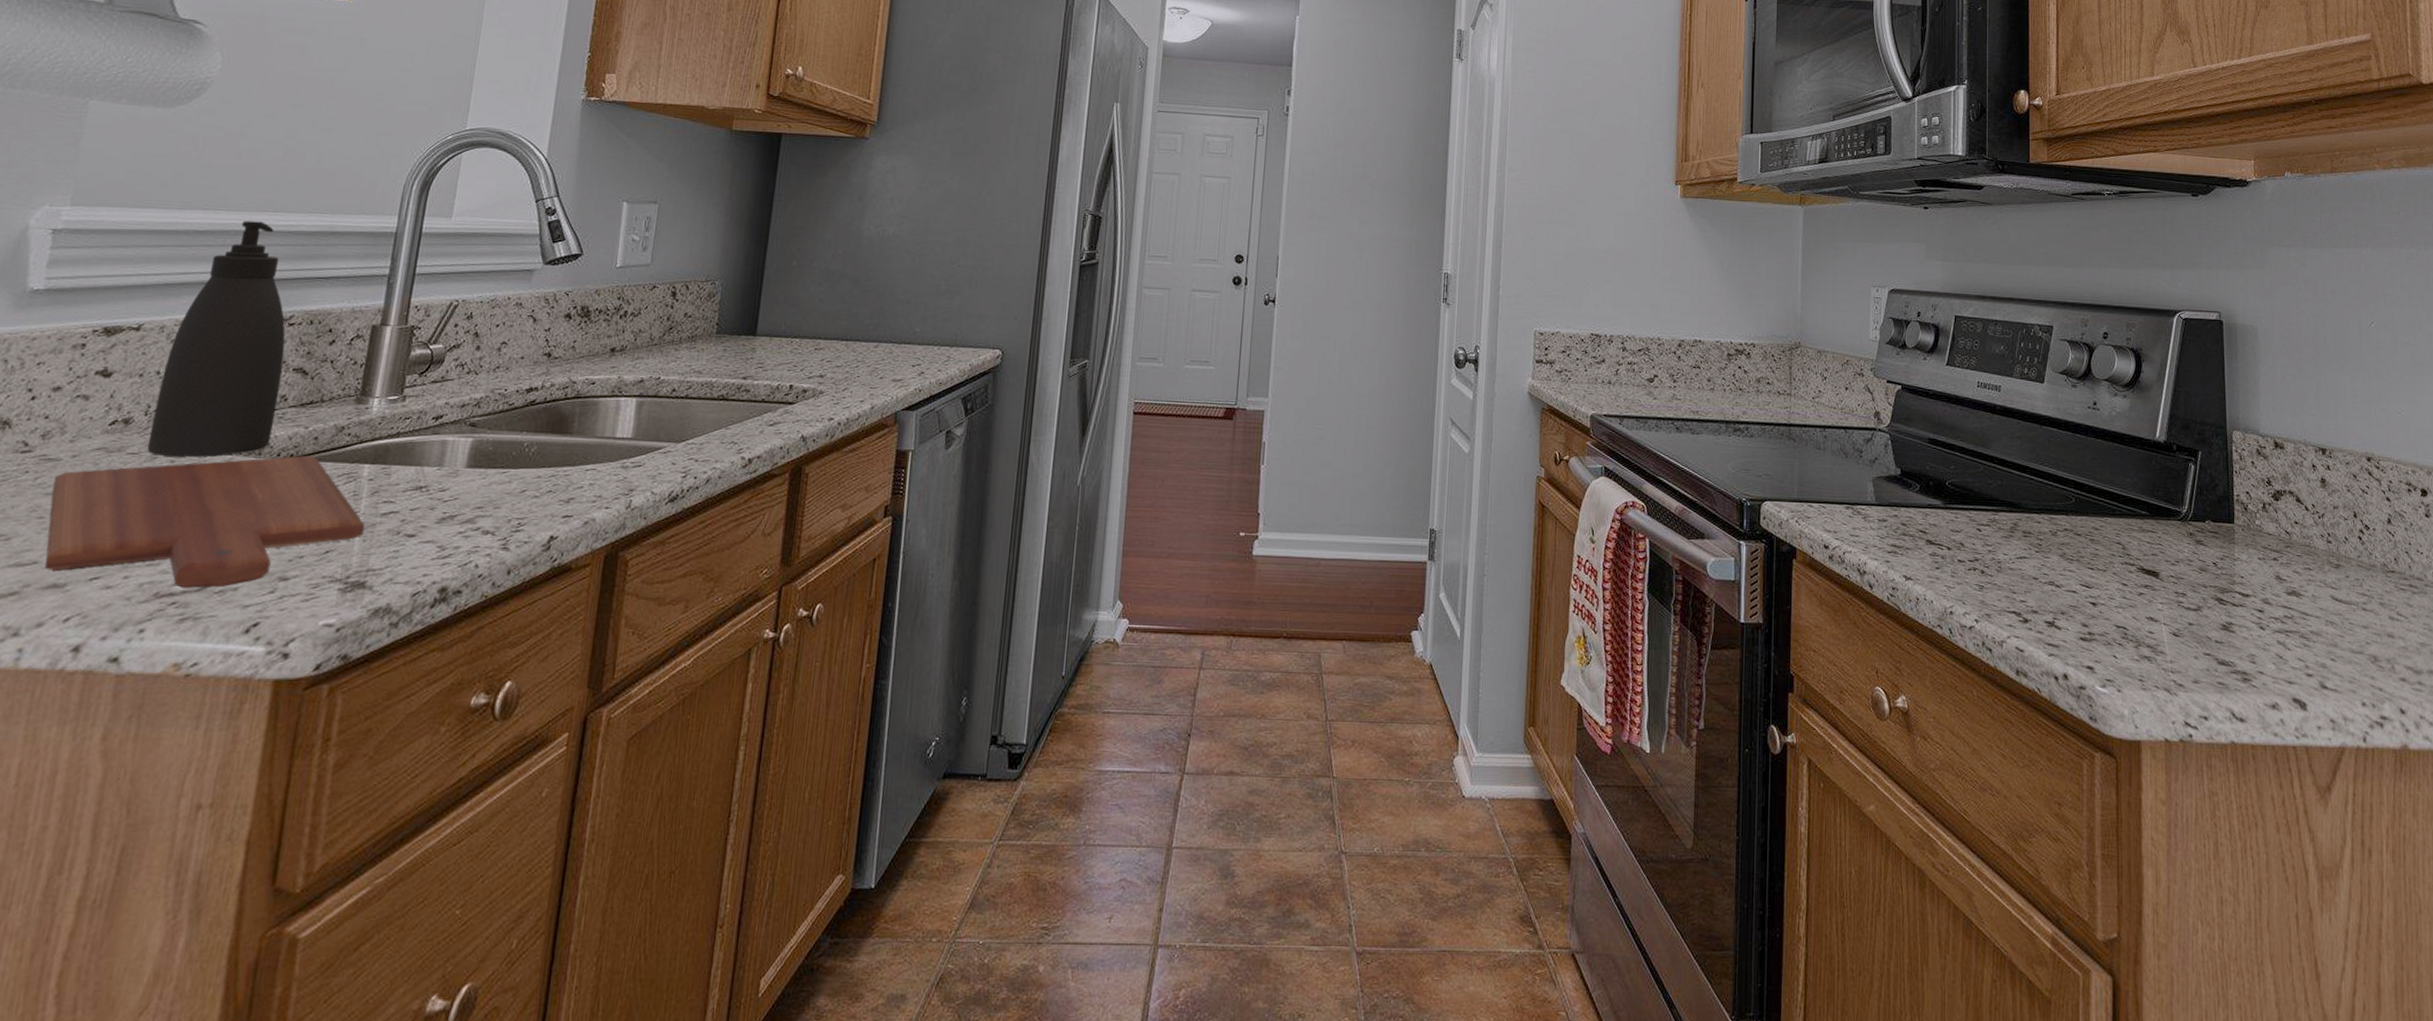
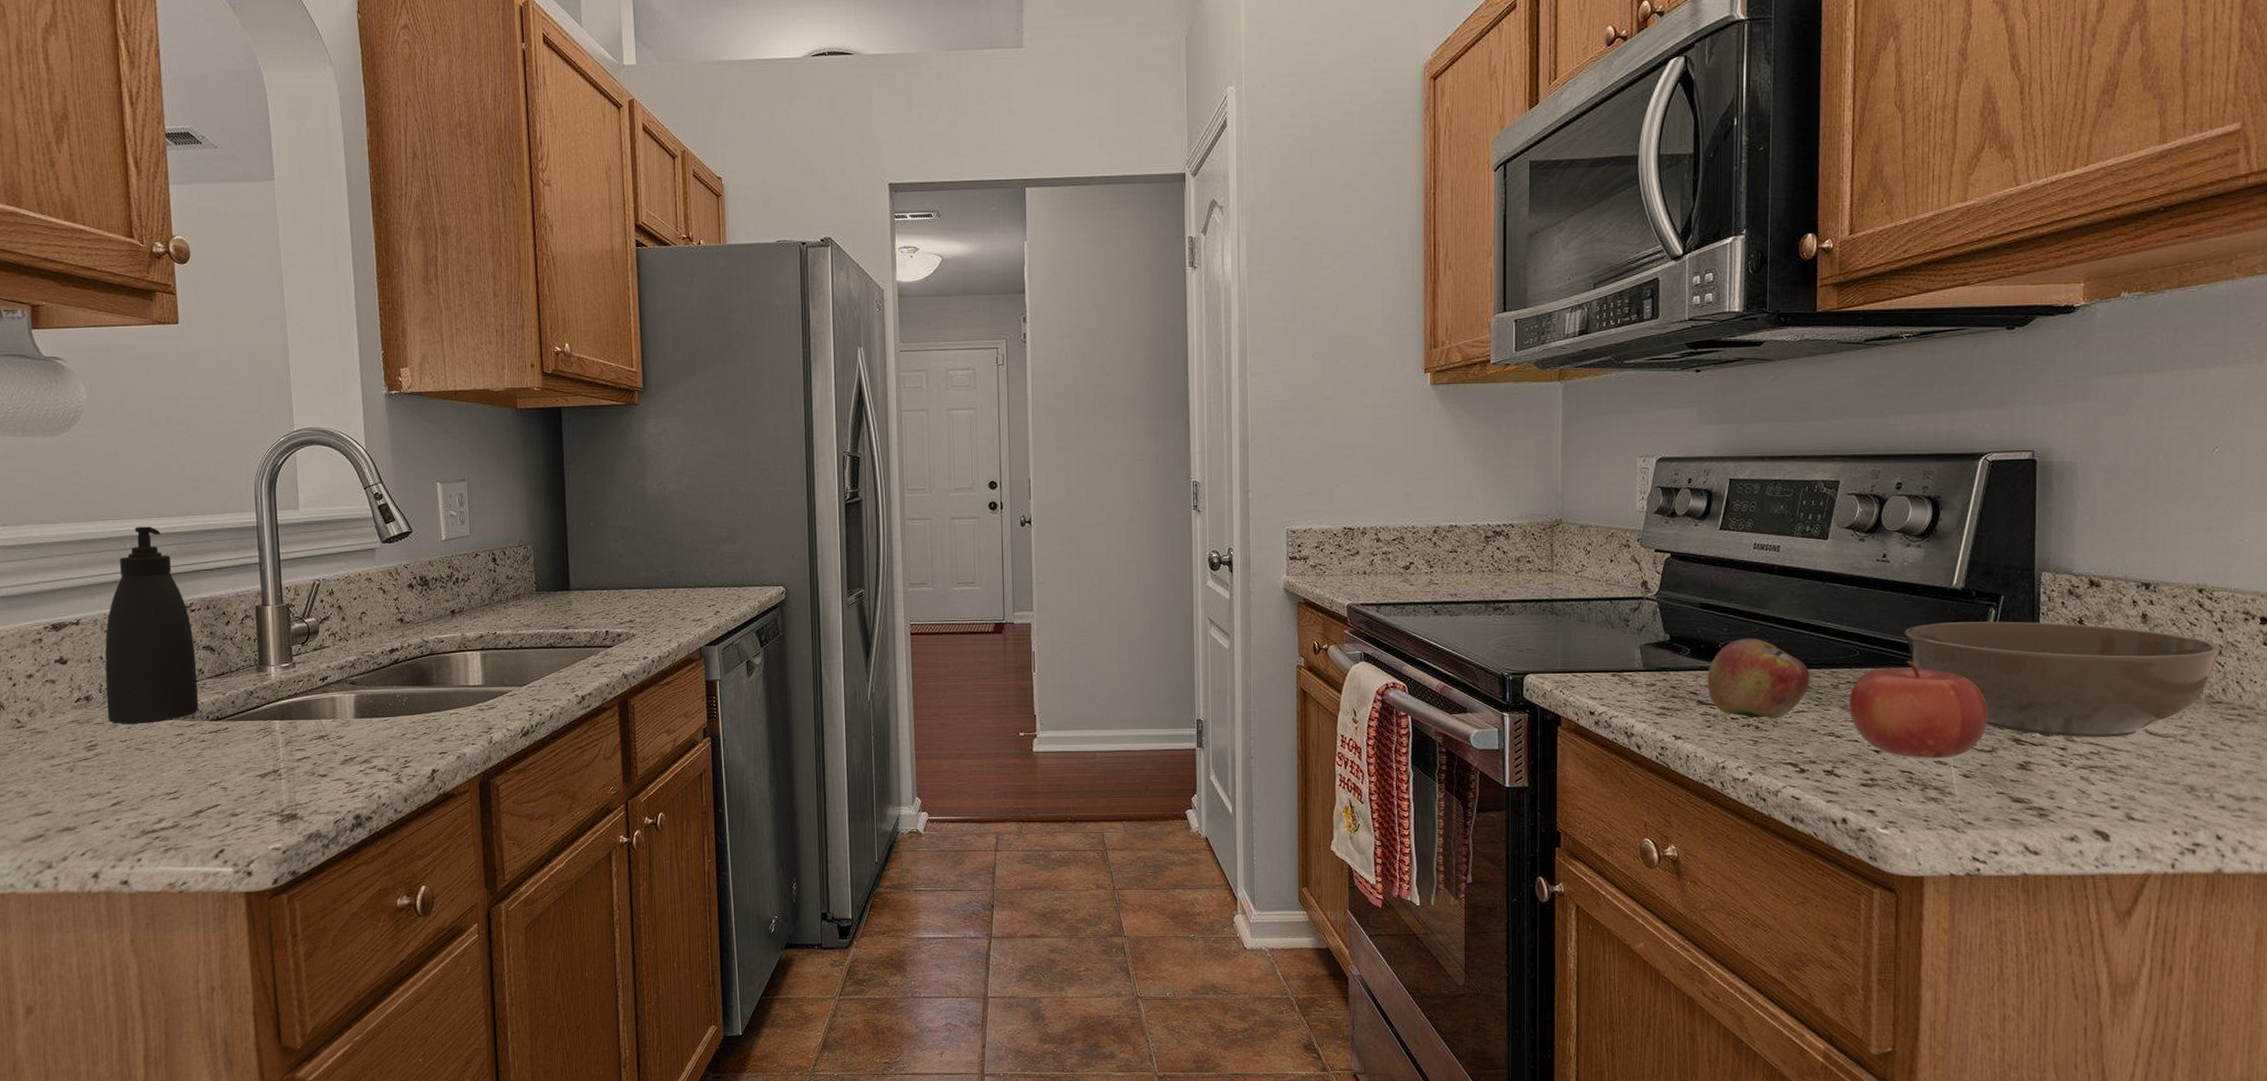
cutting board: present [45,456,365,589] -> none [46,717,287,826]
fruit: none [1936,477,2031,564] -> present [1707,638,1810,719]
fruit: none [2067,511,2193,615] -> present [1849,660,1989,759]
bowl: none [2114,474,2391,602] -> present [1903,621,2221,738]

